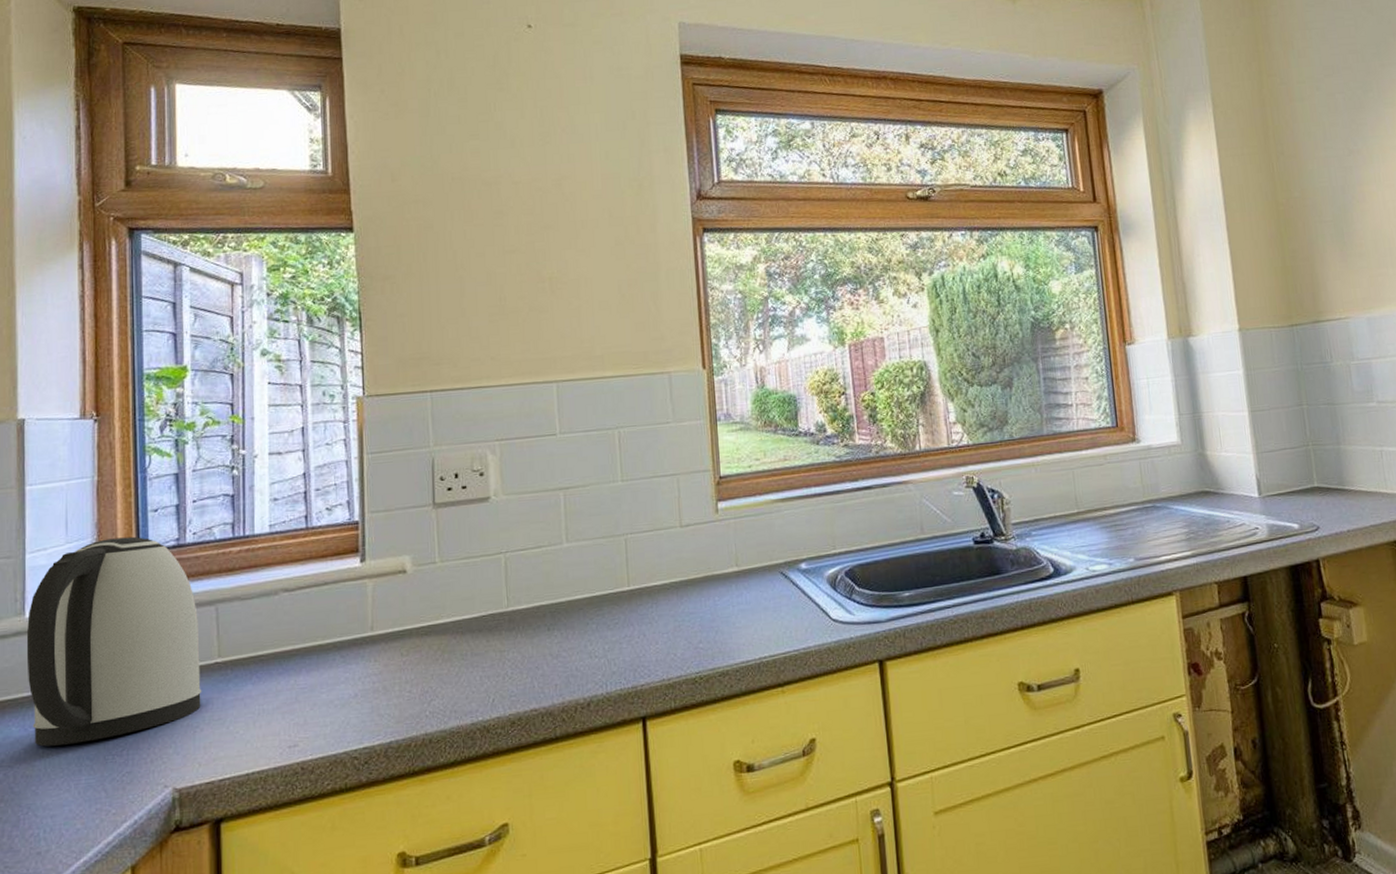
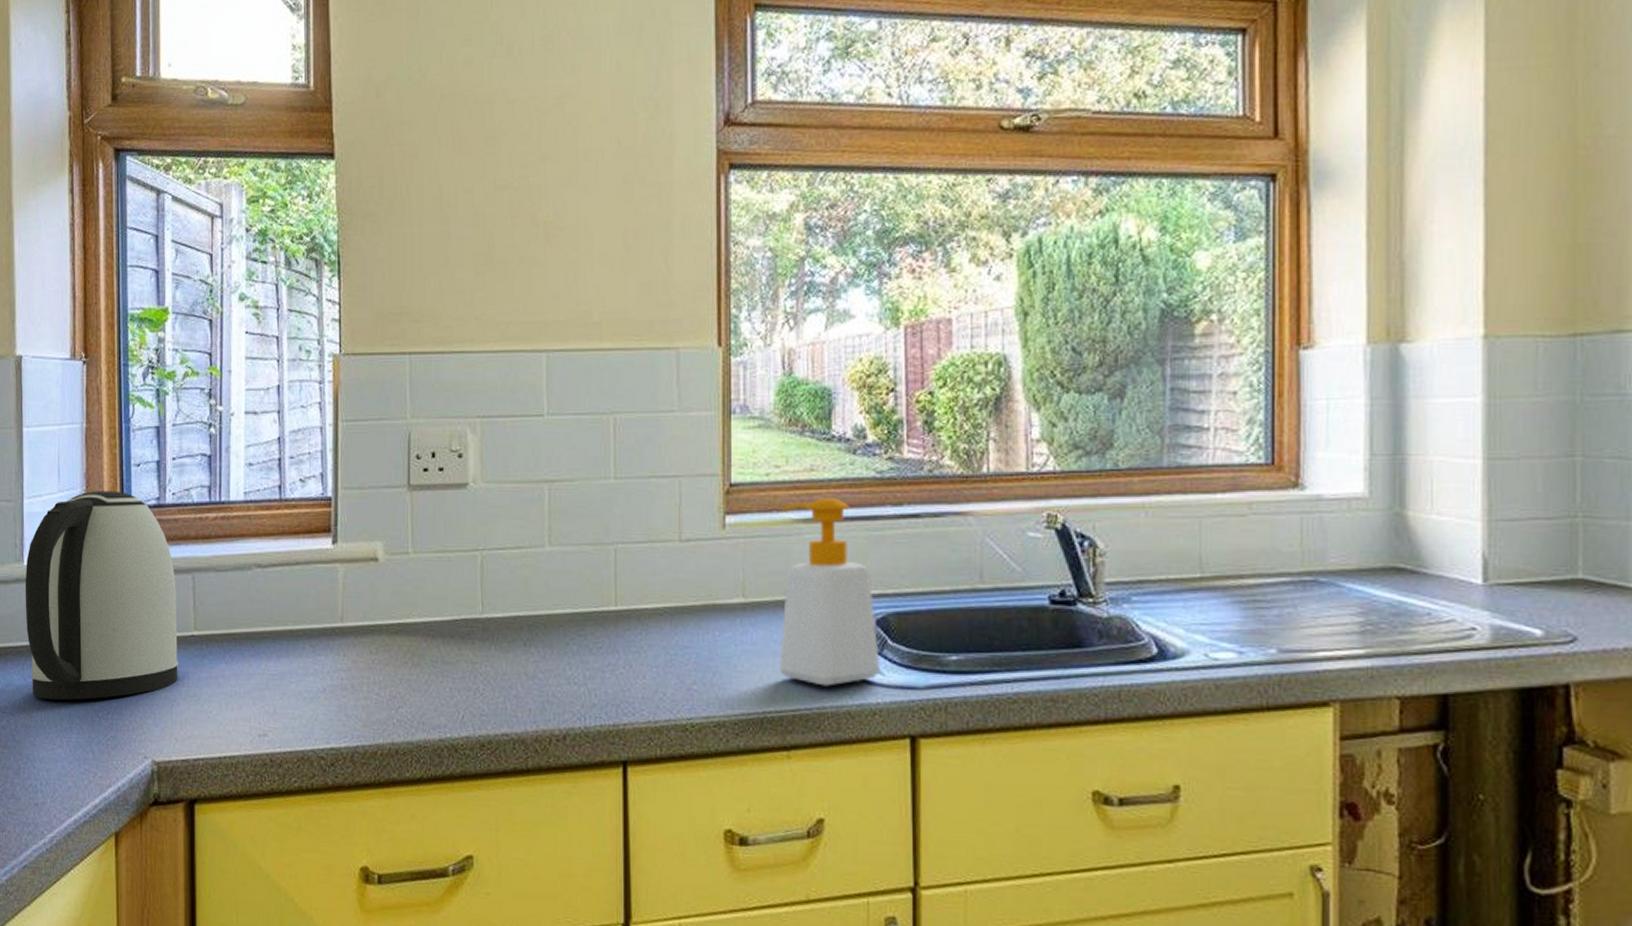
soap bottle: none [763,480,851,631] -> present [778,498,880,687]

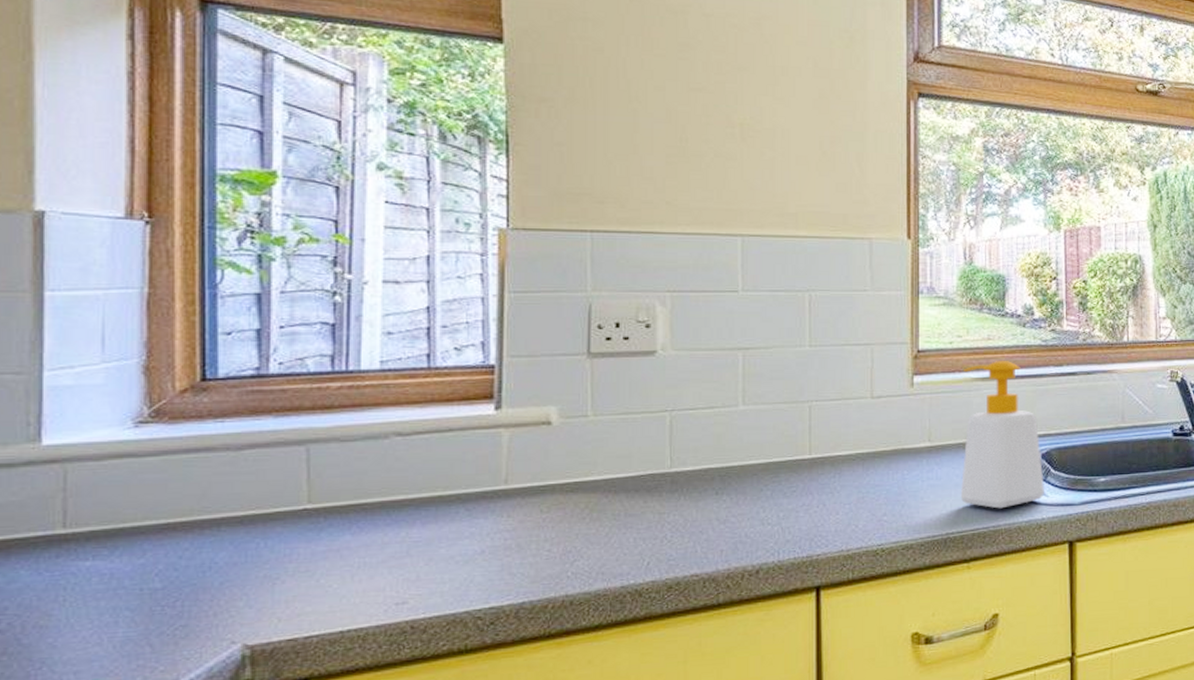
kettle: present [25,491,179,700] -> none [42,361,285,594]

